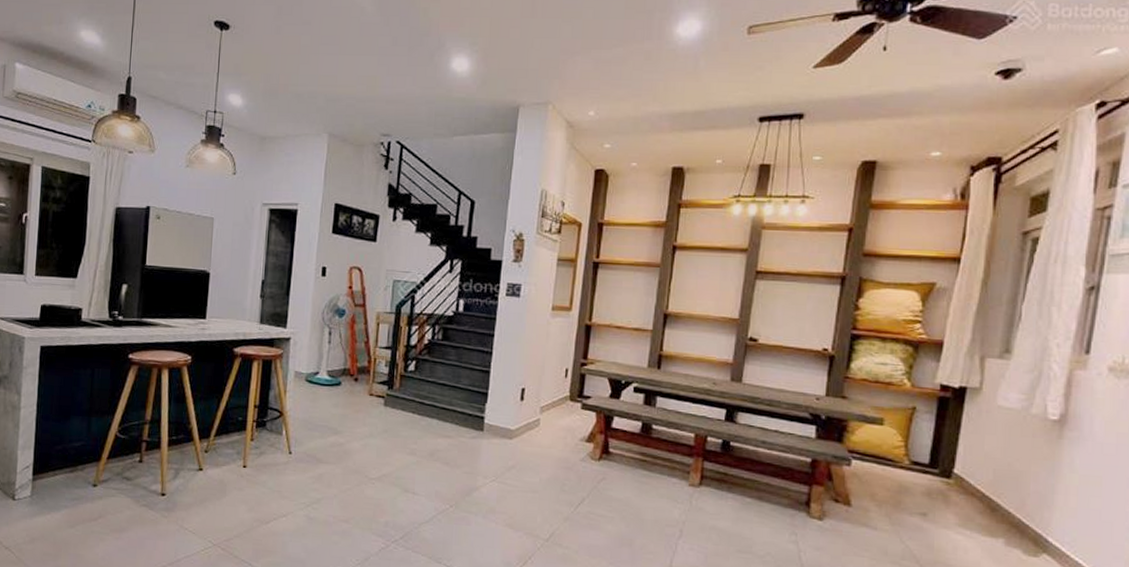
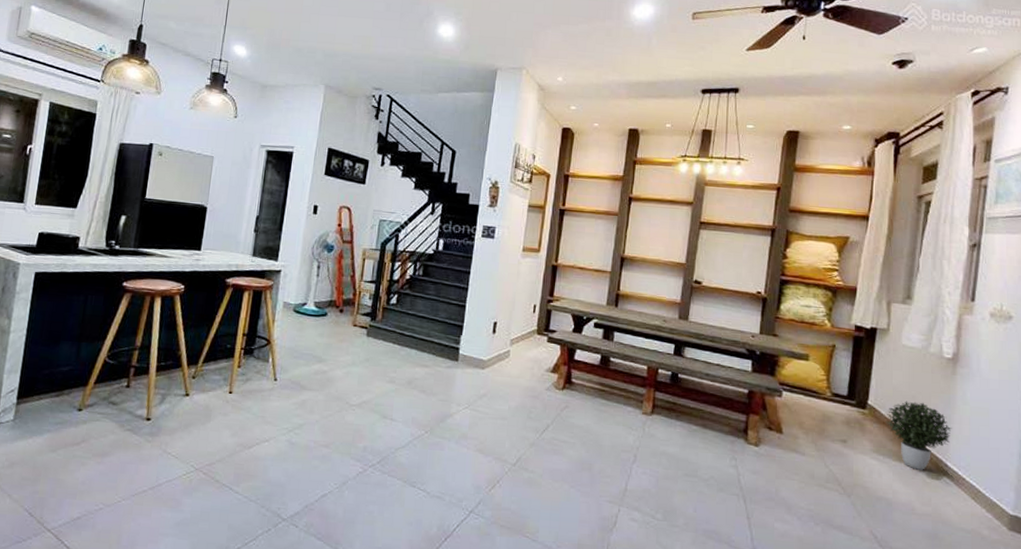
potted plant: none [974,469,1055,546] -> present [885,401,952,470]

